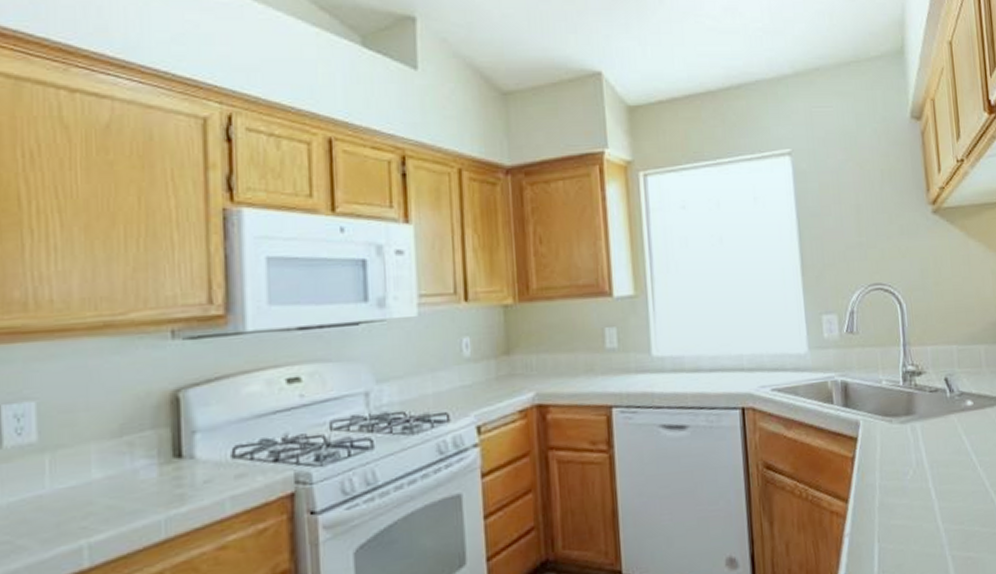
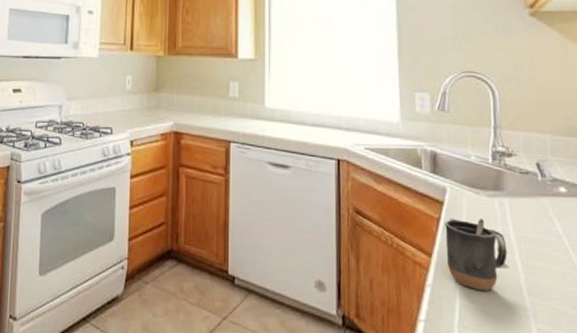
mug: none [860,449,924,530] -> present [445,218,510,292]

